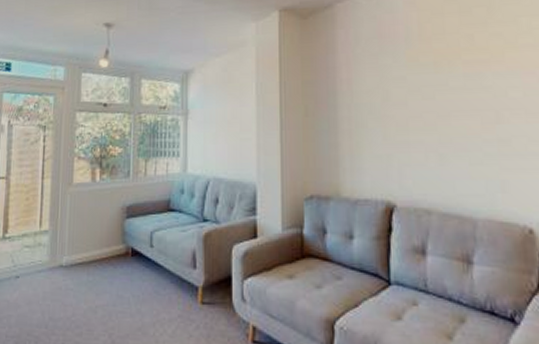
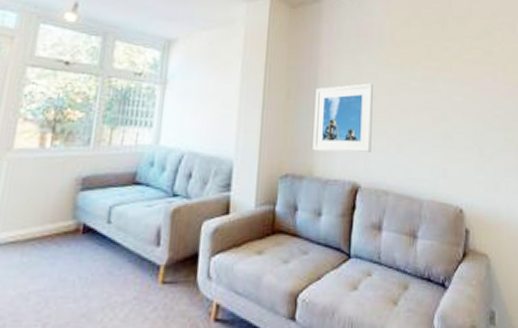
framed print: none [335,88,406,169] -> present [313,83,373,153]

